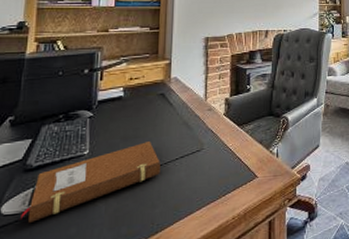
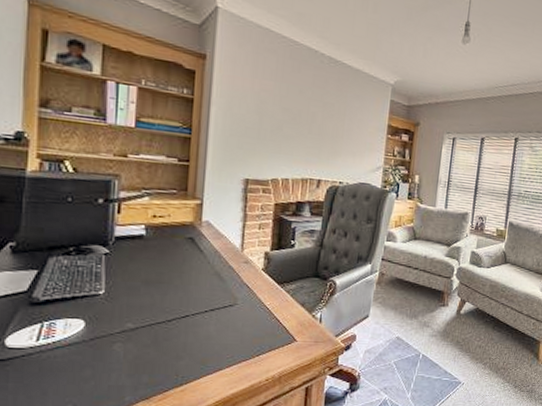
notebook: present [21,141,160,224] -> none [28,289,187,360]

